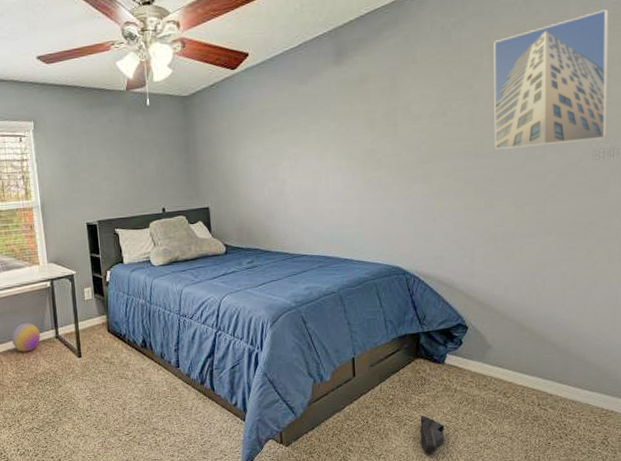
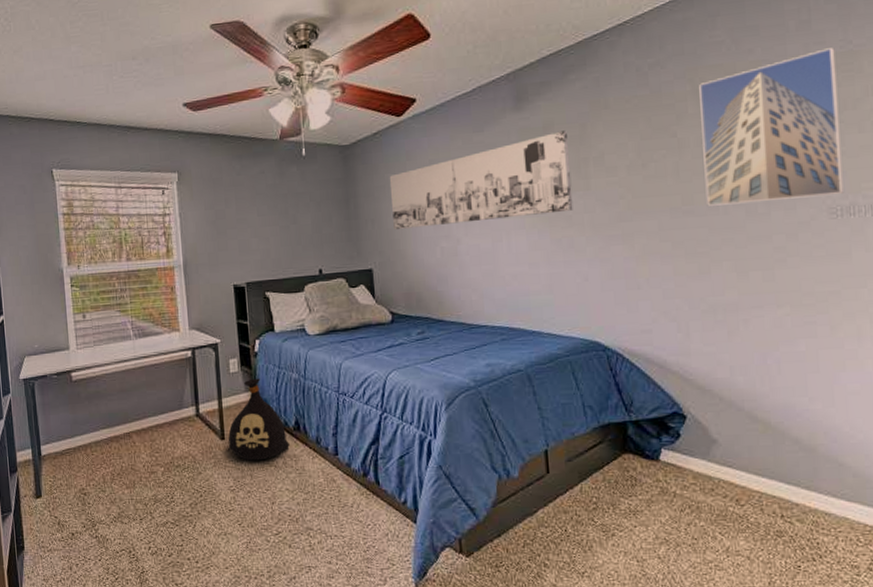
ball: present [11,323,40,352] -> none [146,398,179,432]
bag: none [84,304,138,375] -> present [227,378,290,461]
wall art: none [224,83,383,172] -> present [389,130,573,229]
shoe: present [420,416,445,453] -> none [632,525,664,572]

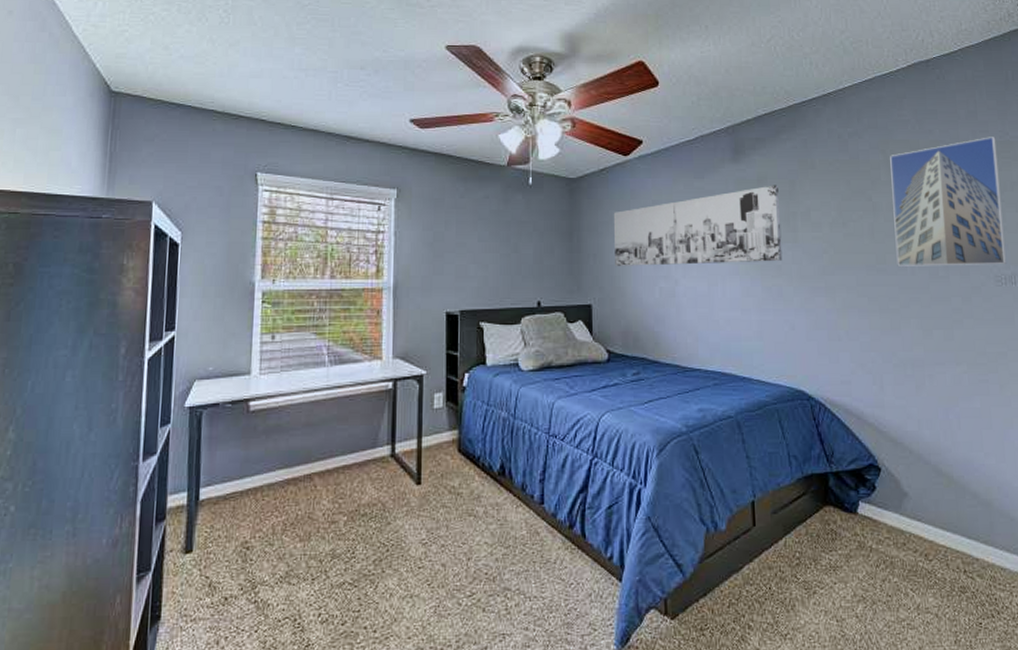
bag: present [227,378,290,461] -> none [424,415,492,510]

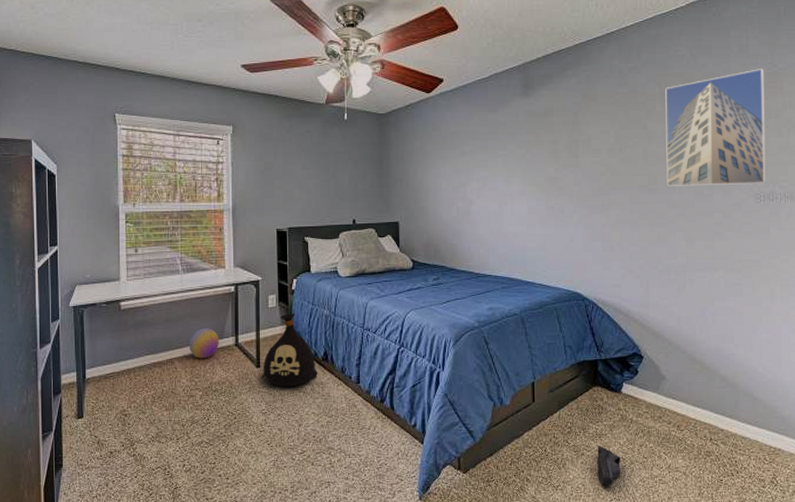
ball: none [332,434,371,474] -> present [188,328,219,359]
bag: none [424,415,492,510] -> present [262,313,318,387]
wall art: present [613,185,783,266] -> none [417,116,565,189]
shoe: none [832,581,862,633] -> present [597,446,621,486]

